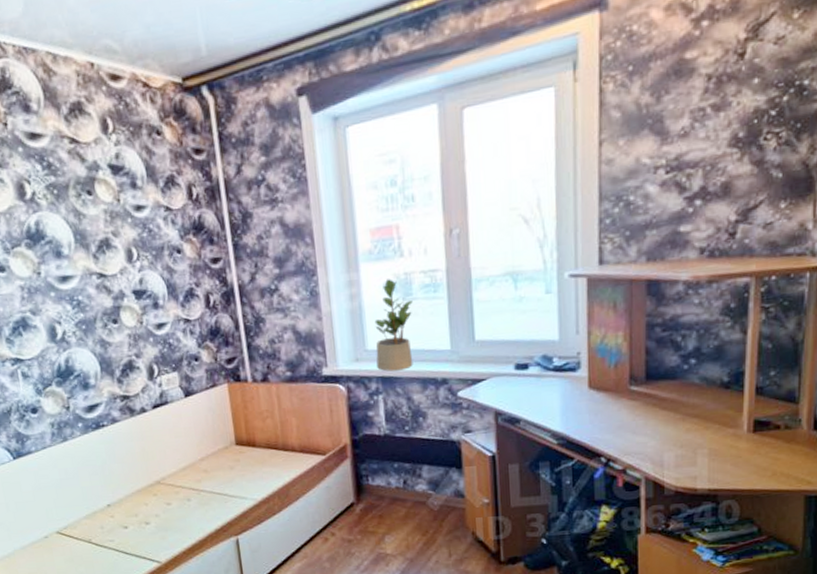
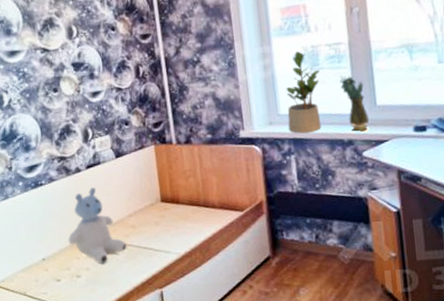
stuffed bear: none [134,429,199,510] -> present [68,187,127,263]
vase: none [435,306,467,370] -> present [340,75,370,132]

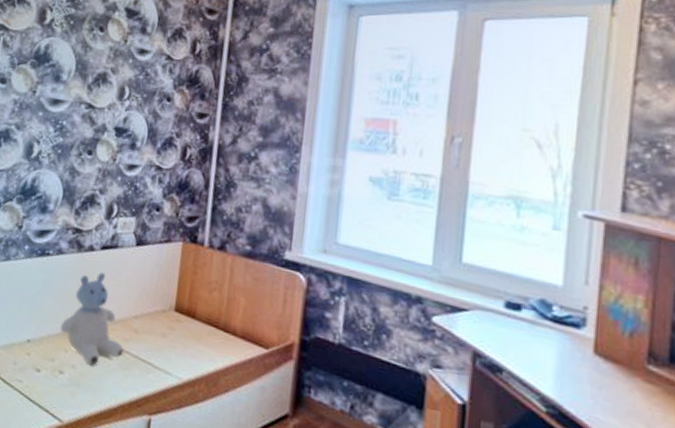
potted plant: present [286,51,322,134] -> none [345,173,398,276]
vase: present [340,75,370,132] -> none [420,215,450,291]

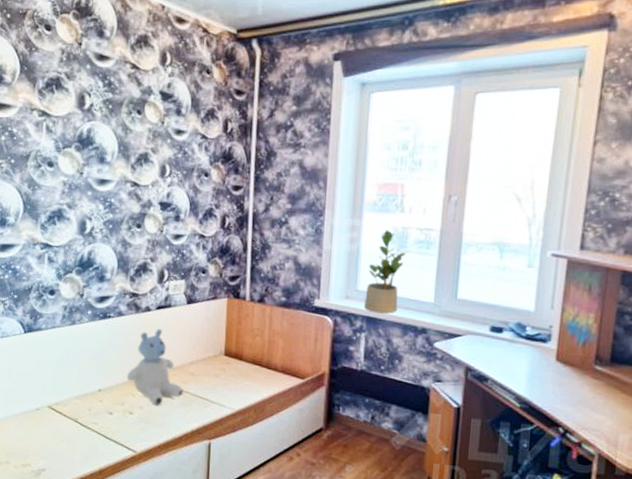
potted plant: none [345,173,398,276] -> present [364,230,406,314]

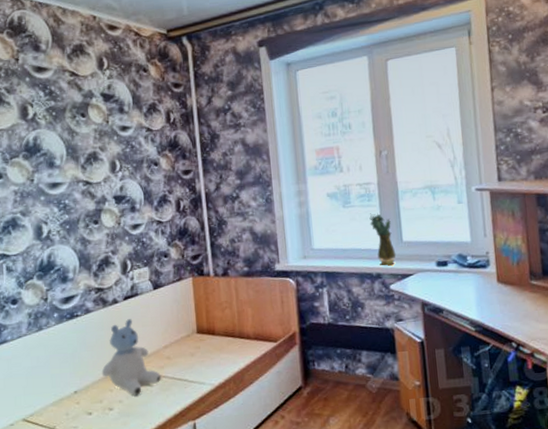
potted plant: present [364,230,406,314] -> none [319,190,352,268]
vase: none [424,262,448,322] -> present [369,212,396,266]

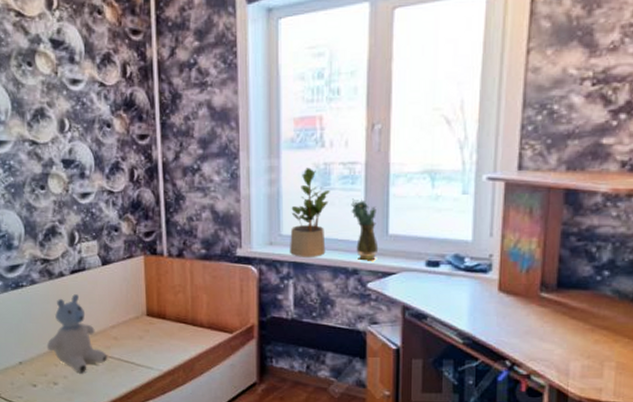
potted plant: none [319,190,352,268] -> present [290,168,330,258]

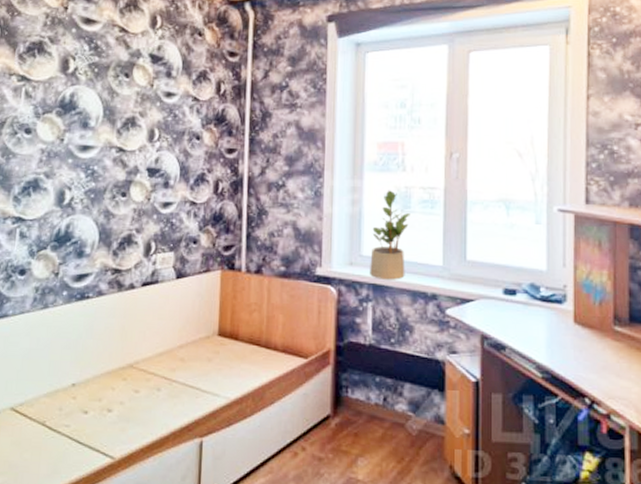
stuffed bear: present [46,294,107,373] -> none [105,309,171,398]
vase: present [351,198,379,261] -> none [430,222,457,287]

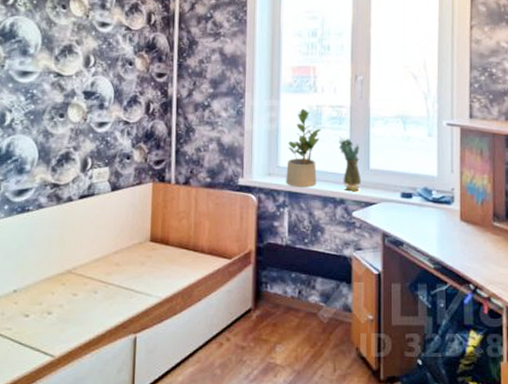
vase: none [430,222,457,287] -> present [338,136,362,192]

